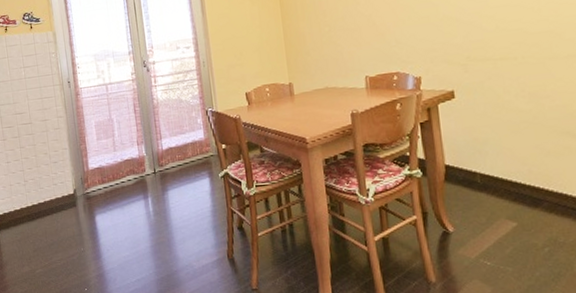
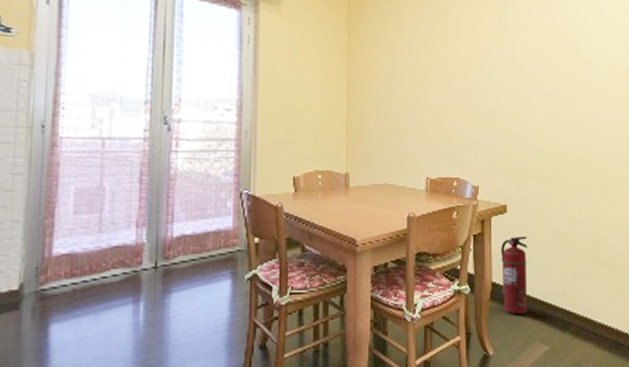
fire extinguisher: none [452,118,488,194] -> present [501,236,528,315]

